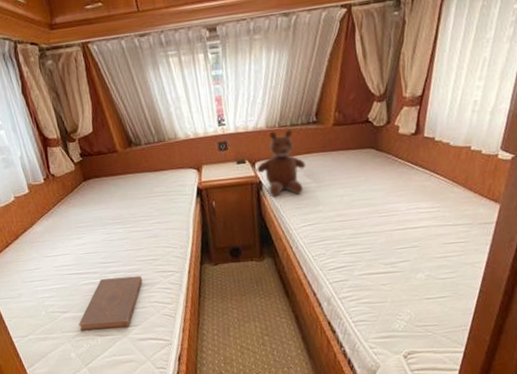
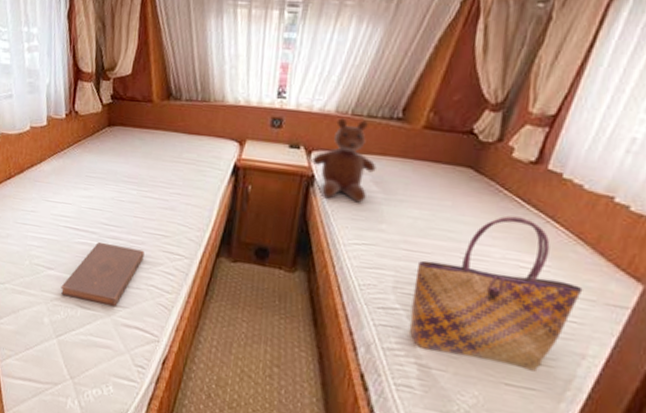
tote bag: none [350,176,463,292] -> present [409,215,583,372]

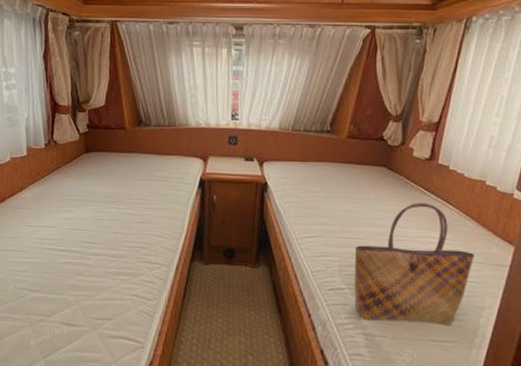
book: present [61,241,144,306] -> none [46,259,125,319]
teddy bear: present [312,118,377,203] -> none [264,133,315,202]

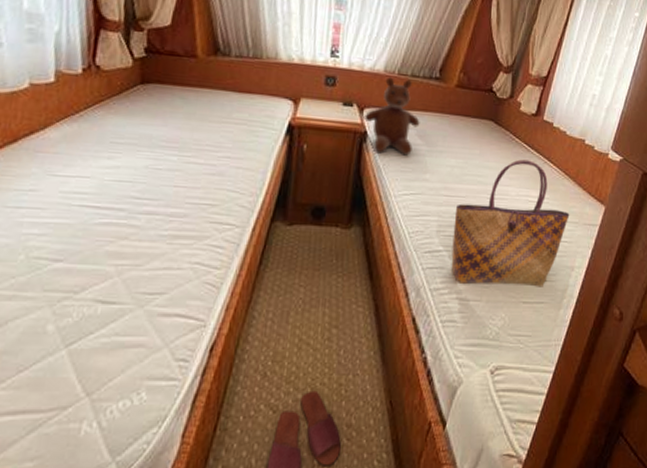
teddy bear: none [264,133,315,202] -> present [364,77,420,156]

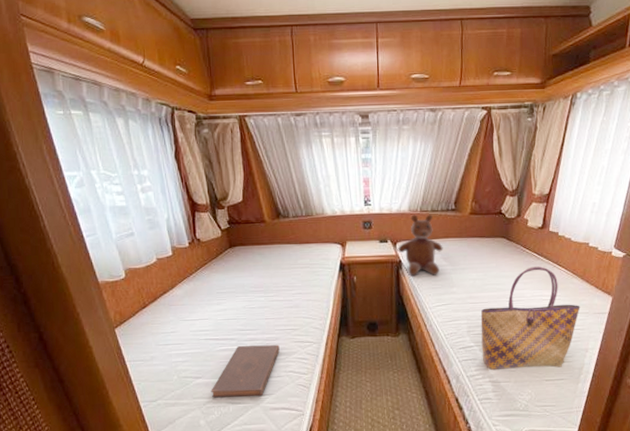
book: none [73,219,187,294] -> present [211,345,280,398]

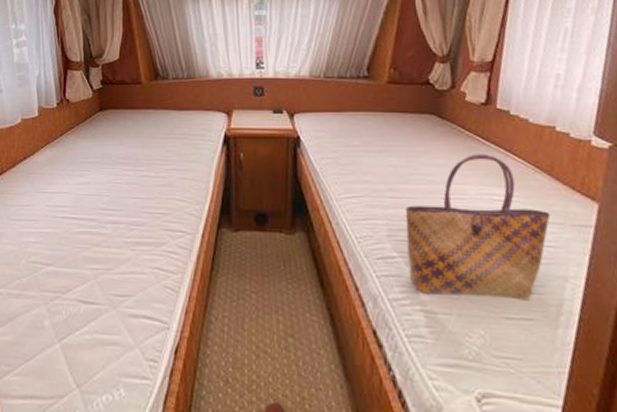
book: present [211,345,280,398] -> none [61,228,146,296]
teddy bear: present [398,214,443,276] -> none [295,81,353,158]

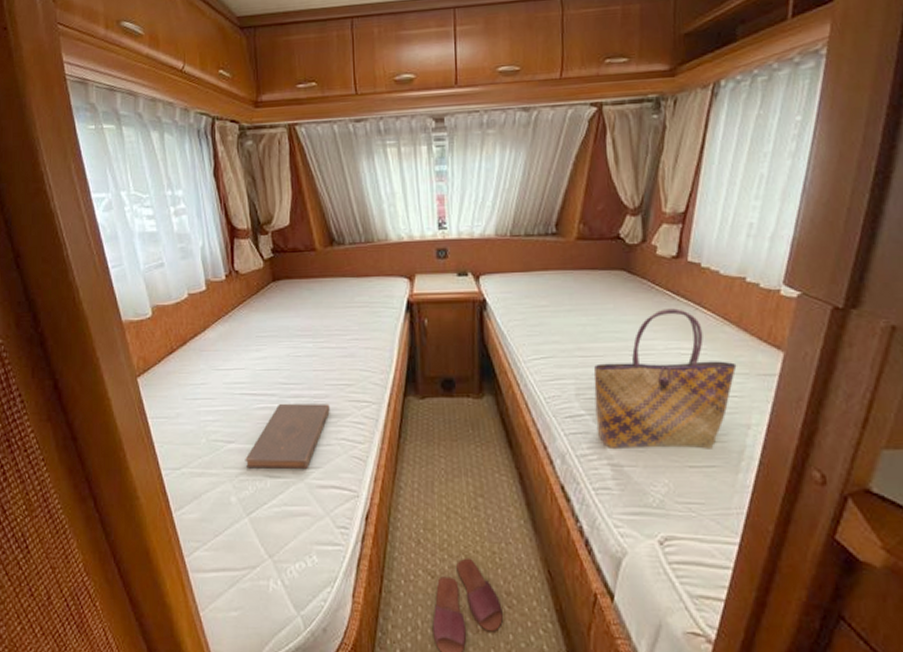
book: none [61,228,146,296] -> present [245,403,330,469]

